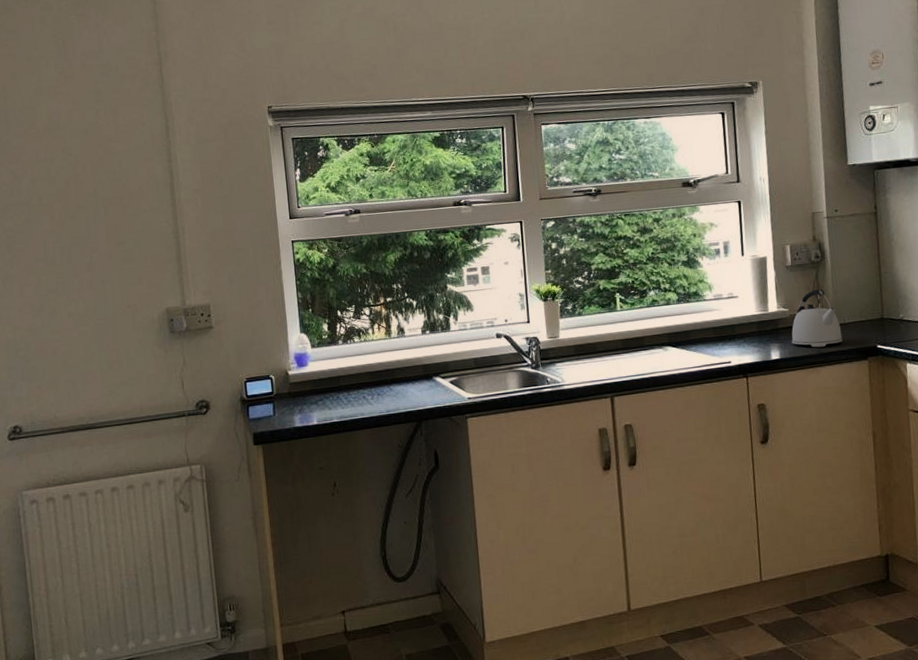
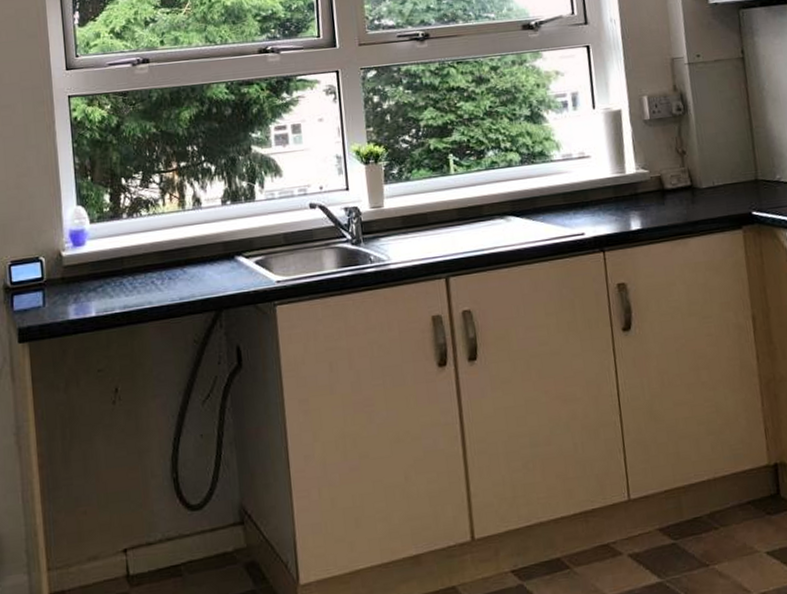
kettle: present [791,289,843,348] -> none [653,146,713,215]

